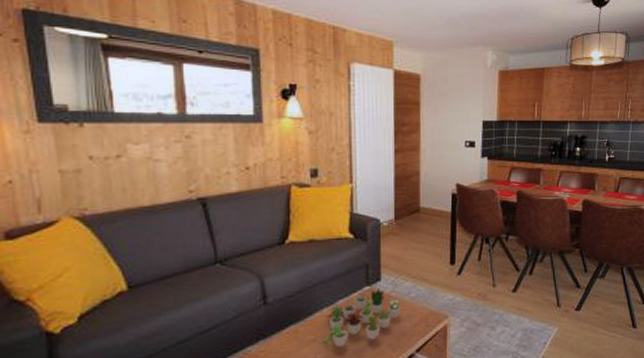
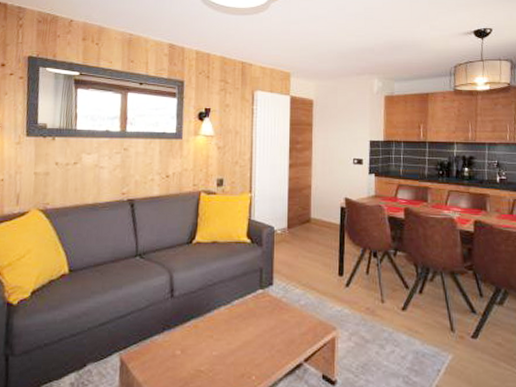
succulent plant: present [321,288,401,348] -> none [217,293,290,347]

